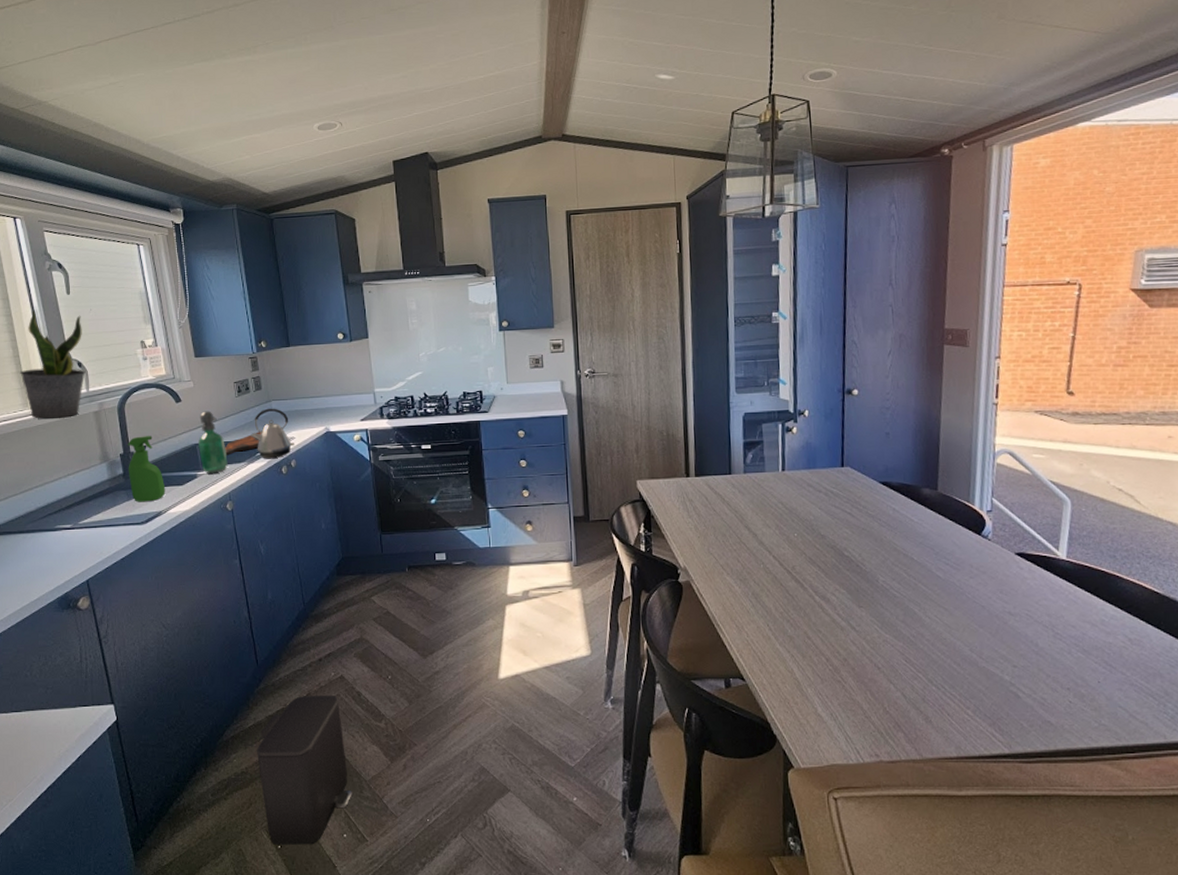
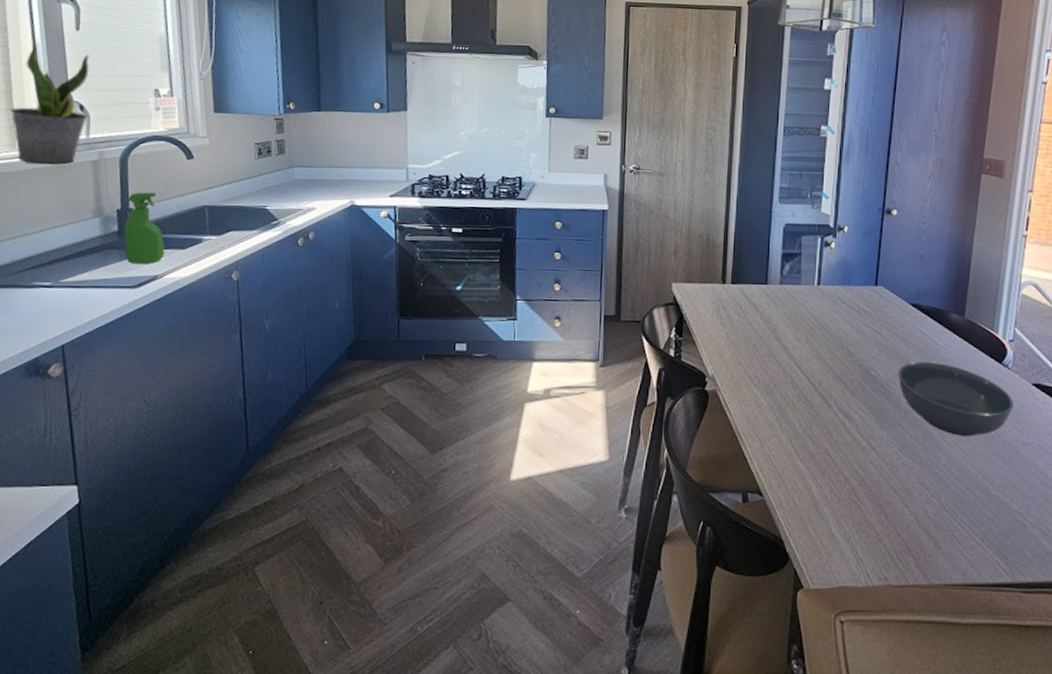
soap dispenser: present [197,411,228,473] -> none [206,171,239,239]
cutting board: present [224,431,261,456] -> none [236,198,279,222]
kettle: present [251,408,294,458] -> none [267,174,315,228]
pedal bin: present [256,694,352,845] -> none [236,487,339,651]
bowl: none [872,539,997,610] -> present [898,362,1014,436]

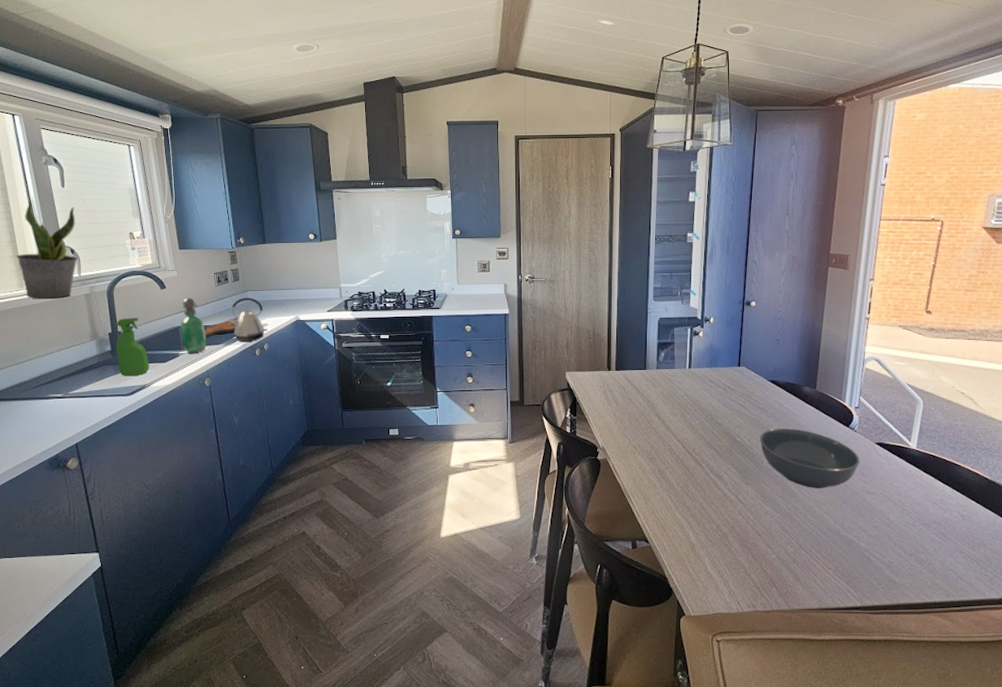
soap dispenser: none [206,171,239,239] -> present [180,297,207,353]
cutting board: none [236,198,279,222] -> present [204,318,238,338]
kettle: none [267,174,315,228] -> present [228,297,267,341]

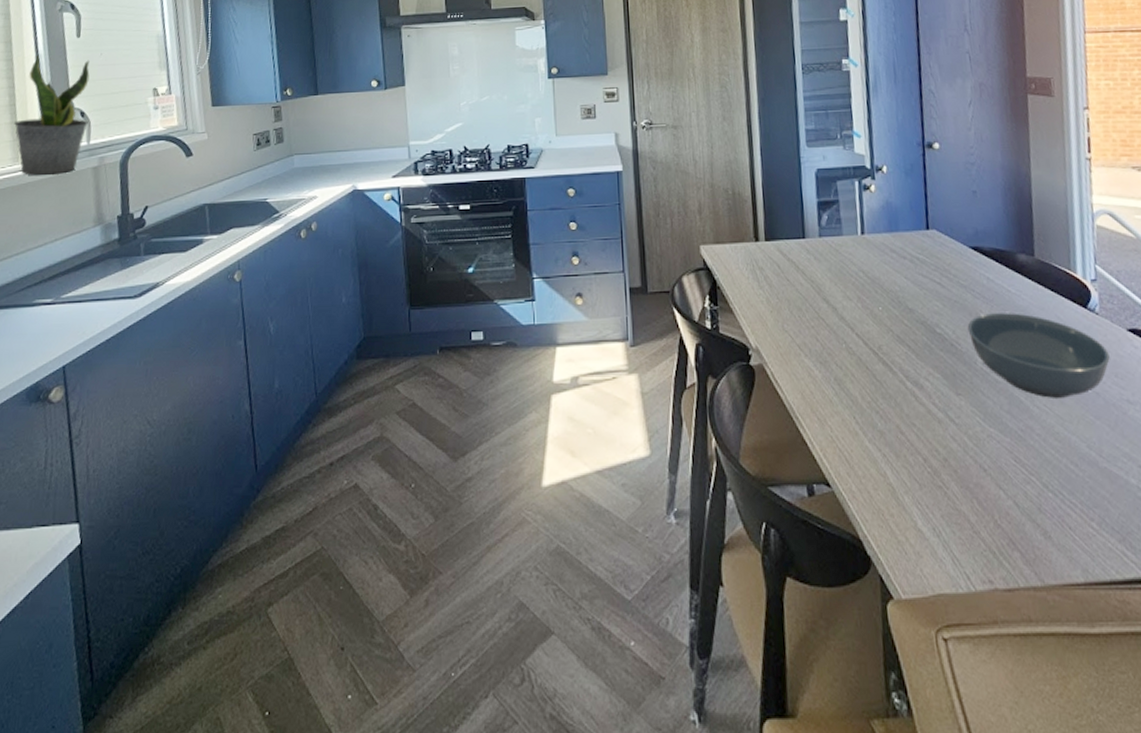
spray bottle: present [115,318,150,376] -> none [124,195,166,272]
soap dispenser: present [180,297,207,353] -> none [206,166,240,238]
cutting board: present [204,318,238,338] -> none [236,190,280,218]
kettle: present [228,297,267,341] -> none [268,163,316,220]

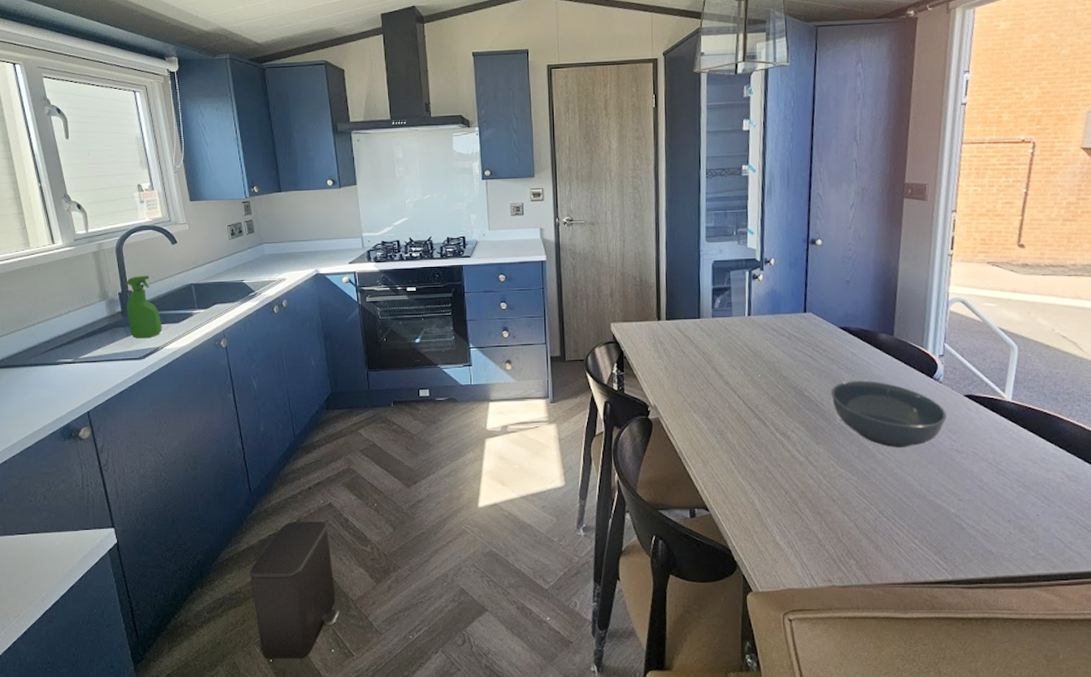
potted plant: present [13,55,90,175] -> none [20,154,85,258]
spray bottle: none [124,195,166,272] -> present [126,275,163,339]
pedal bin: none [247,508,361,711] -> present [249,520,340,659]

